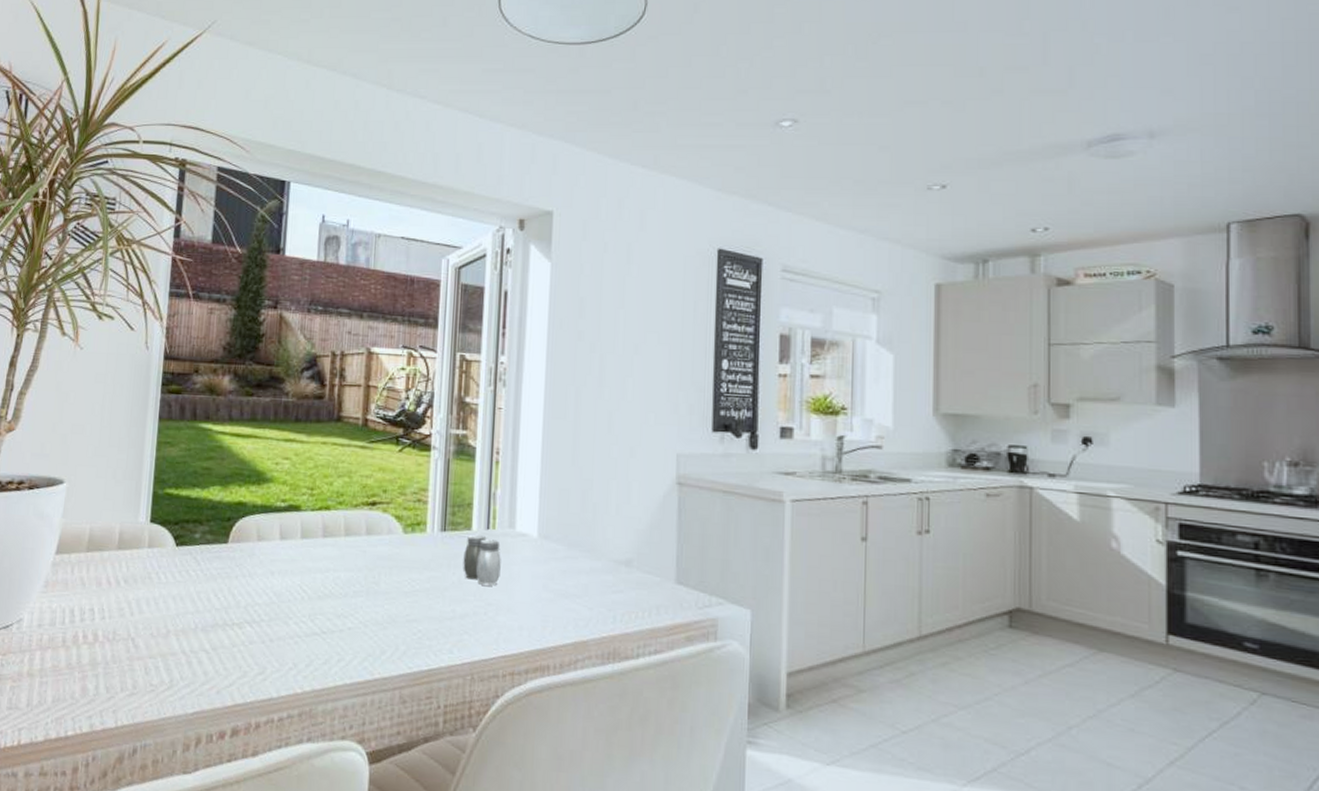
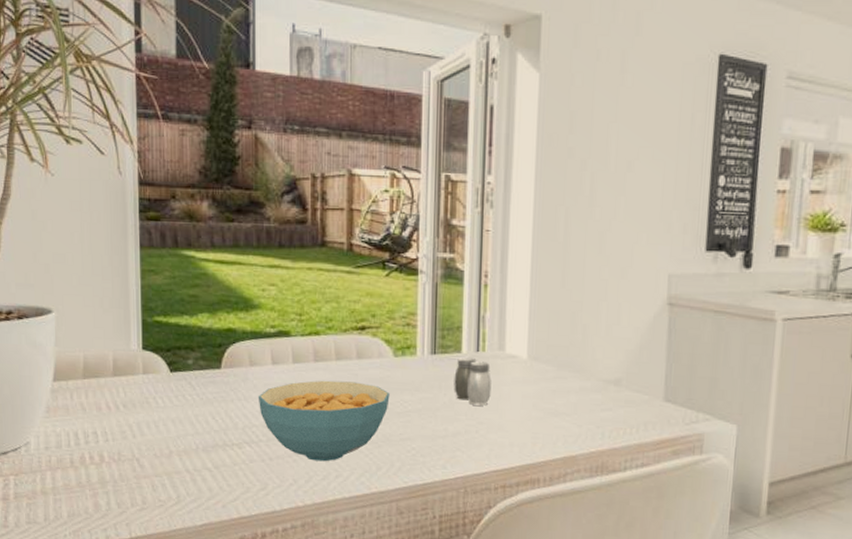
cereal bowl: none [263,556,398,644] -> present [258,380,390,462]

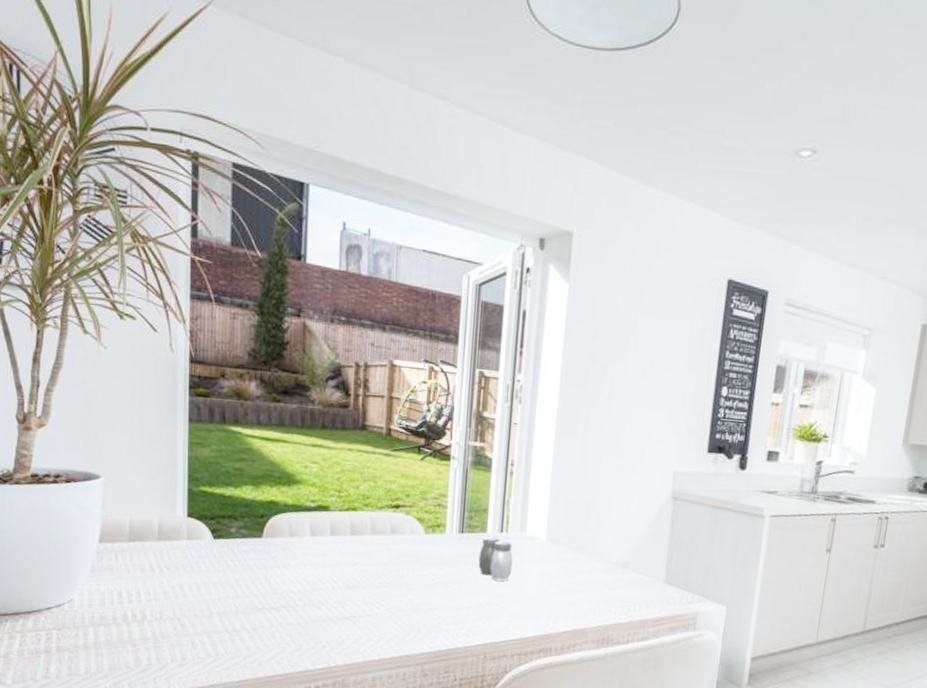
cereal bowl: present [258,380,390,462] -> none [296,552,420,627]

